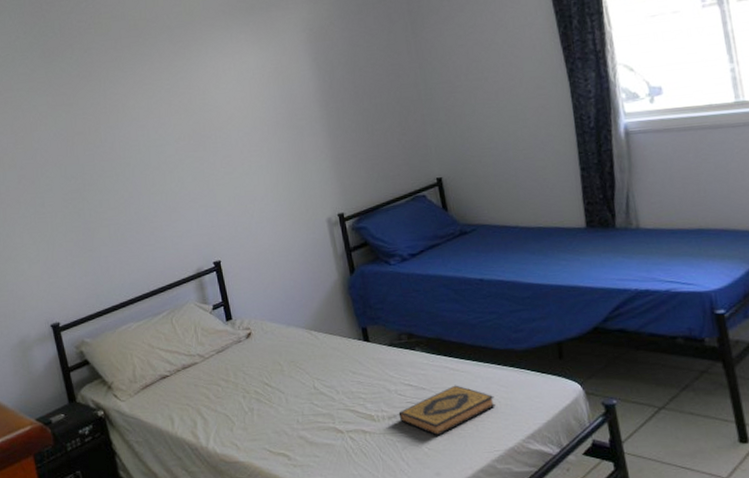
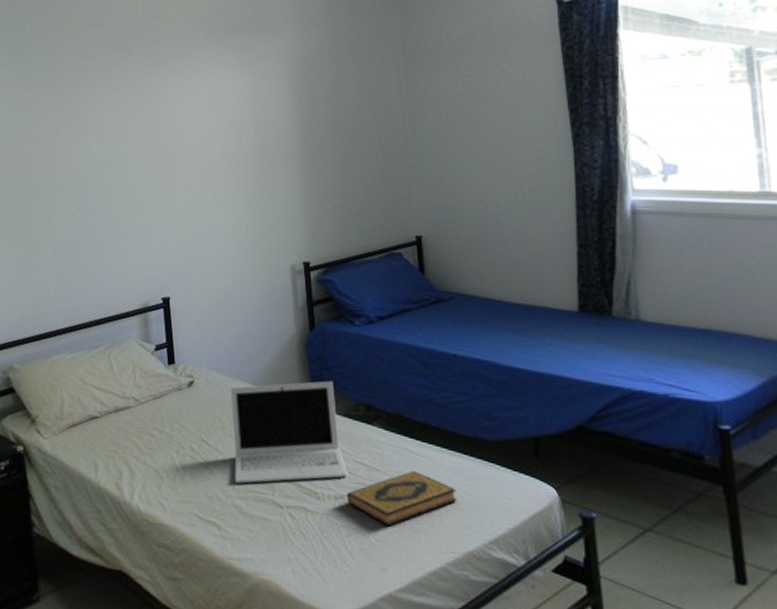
laptop: none [285,316,398,417] -> present [230,381,348,484]

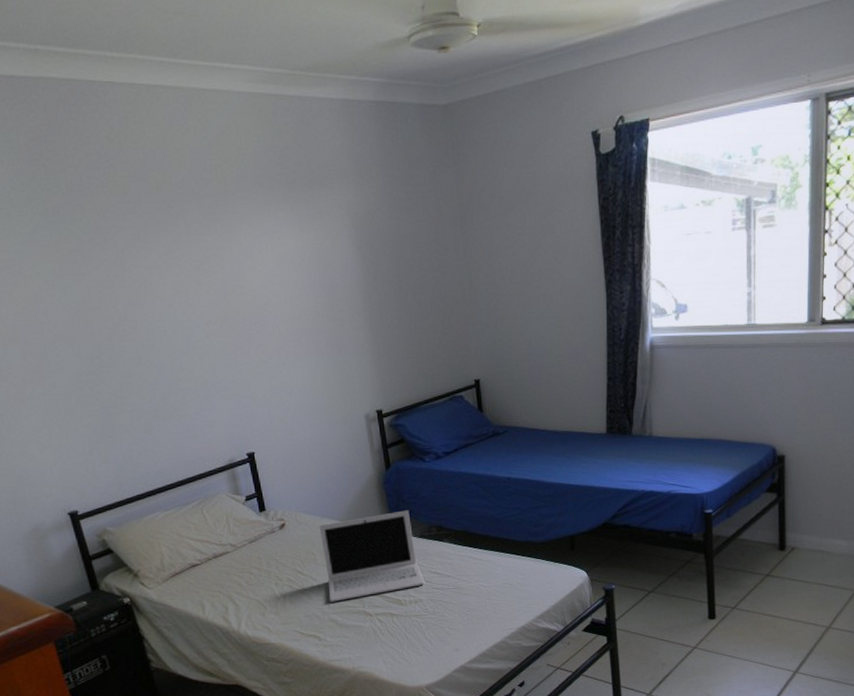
hardback book: present [347,470,457,527] -> none [424,573,512,617]

